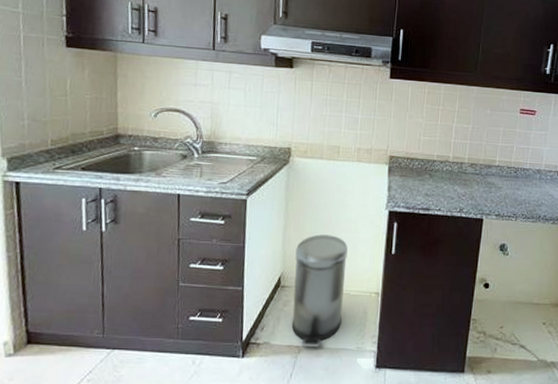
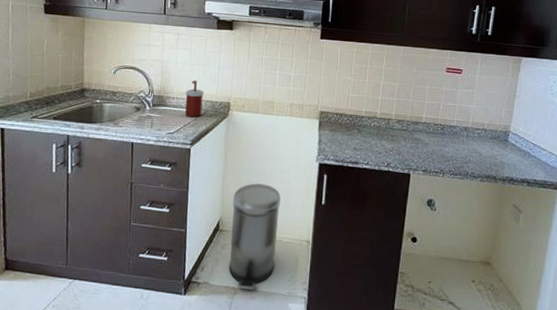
soap dispenser: none [239,123,262,165] -> present [185,80,205,118]

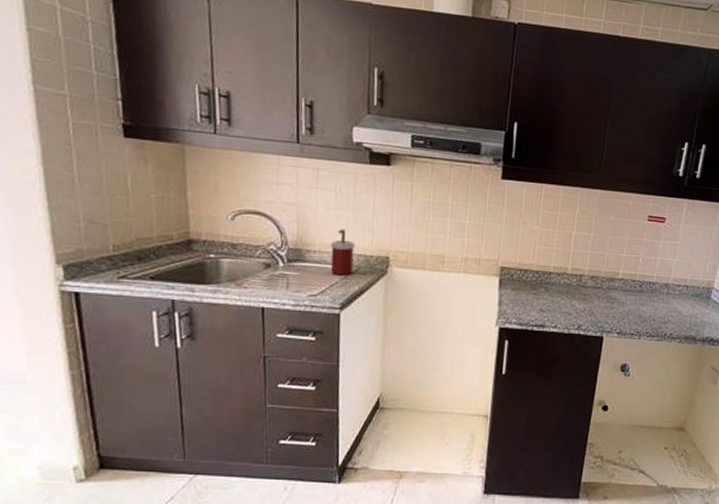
pedal bin: present [229,183,281,290] -> none [392,353,454,472]

